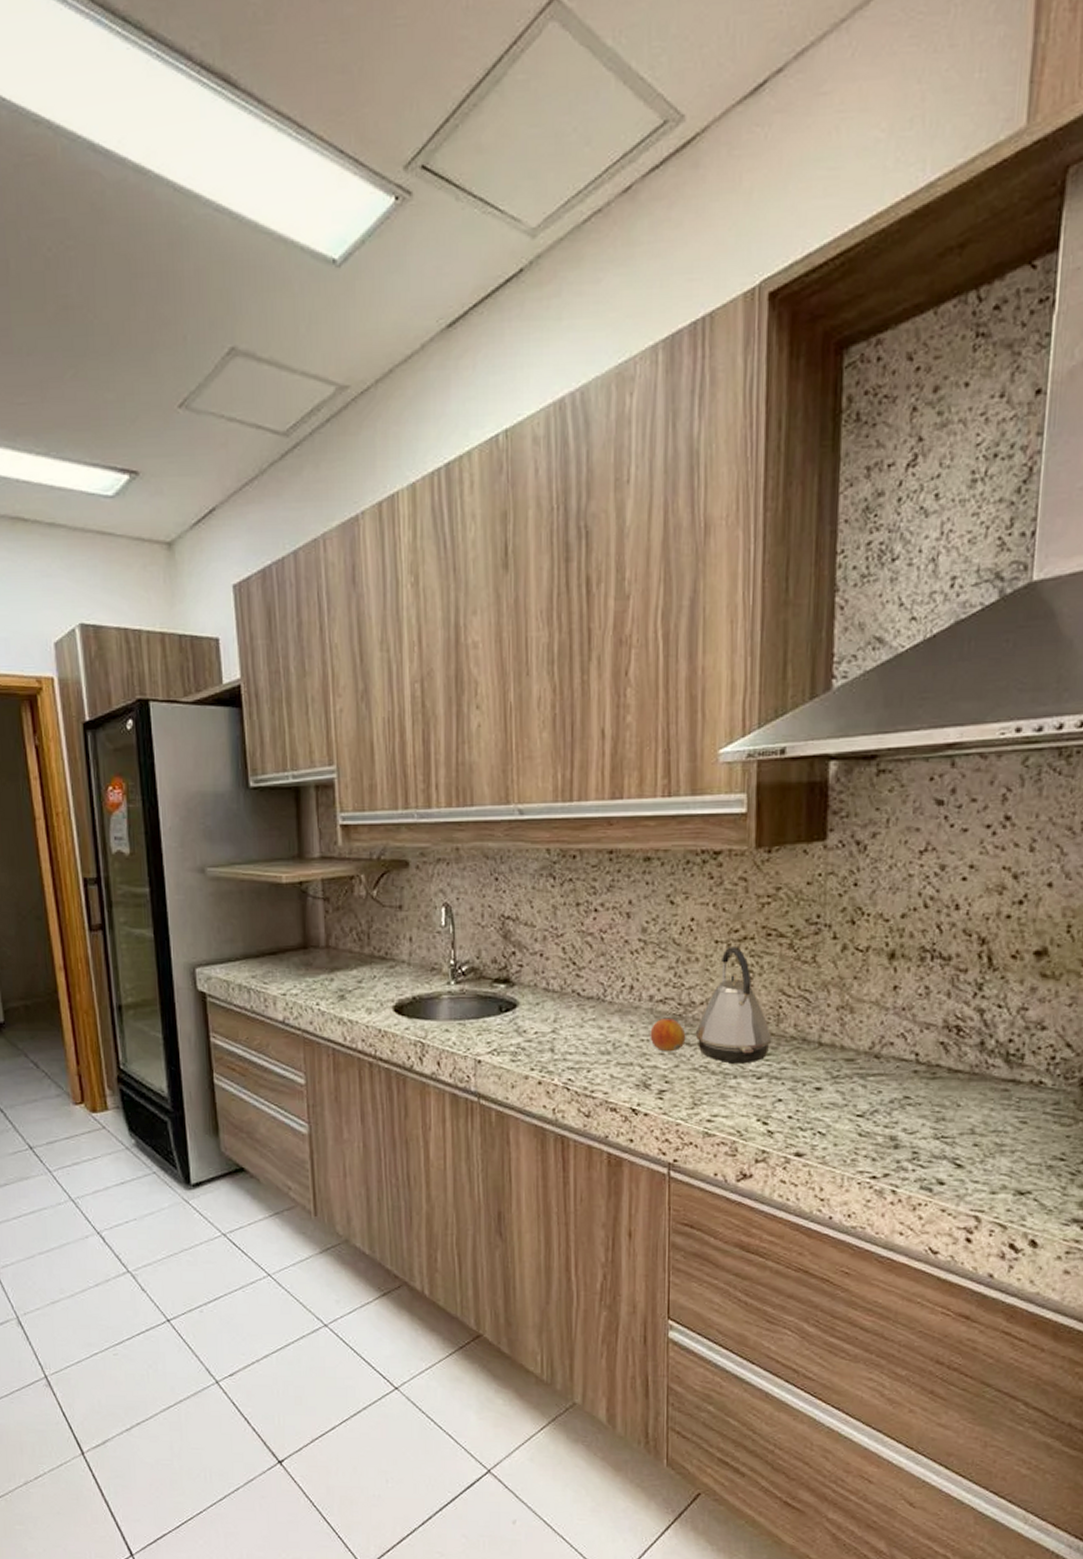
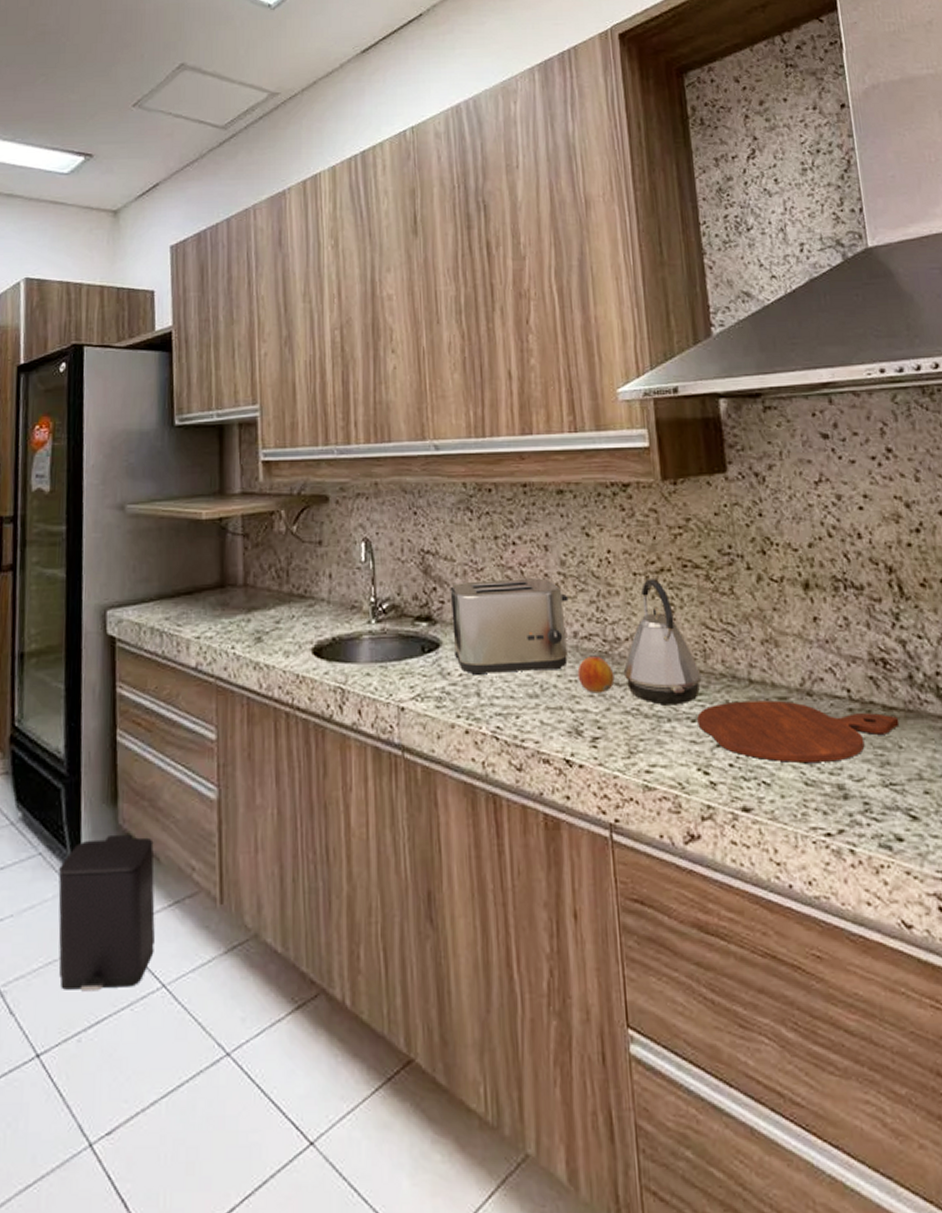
pedal bin: none [172,1159,259,1277] -> present [58,834,155,992]
toaster: none [529,944,647,1033] -> present [450,578,569,675]
cutting board: none [763,1061,962,1117] -> present [697,700,900,763]

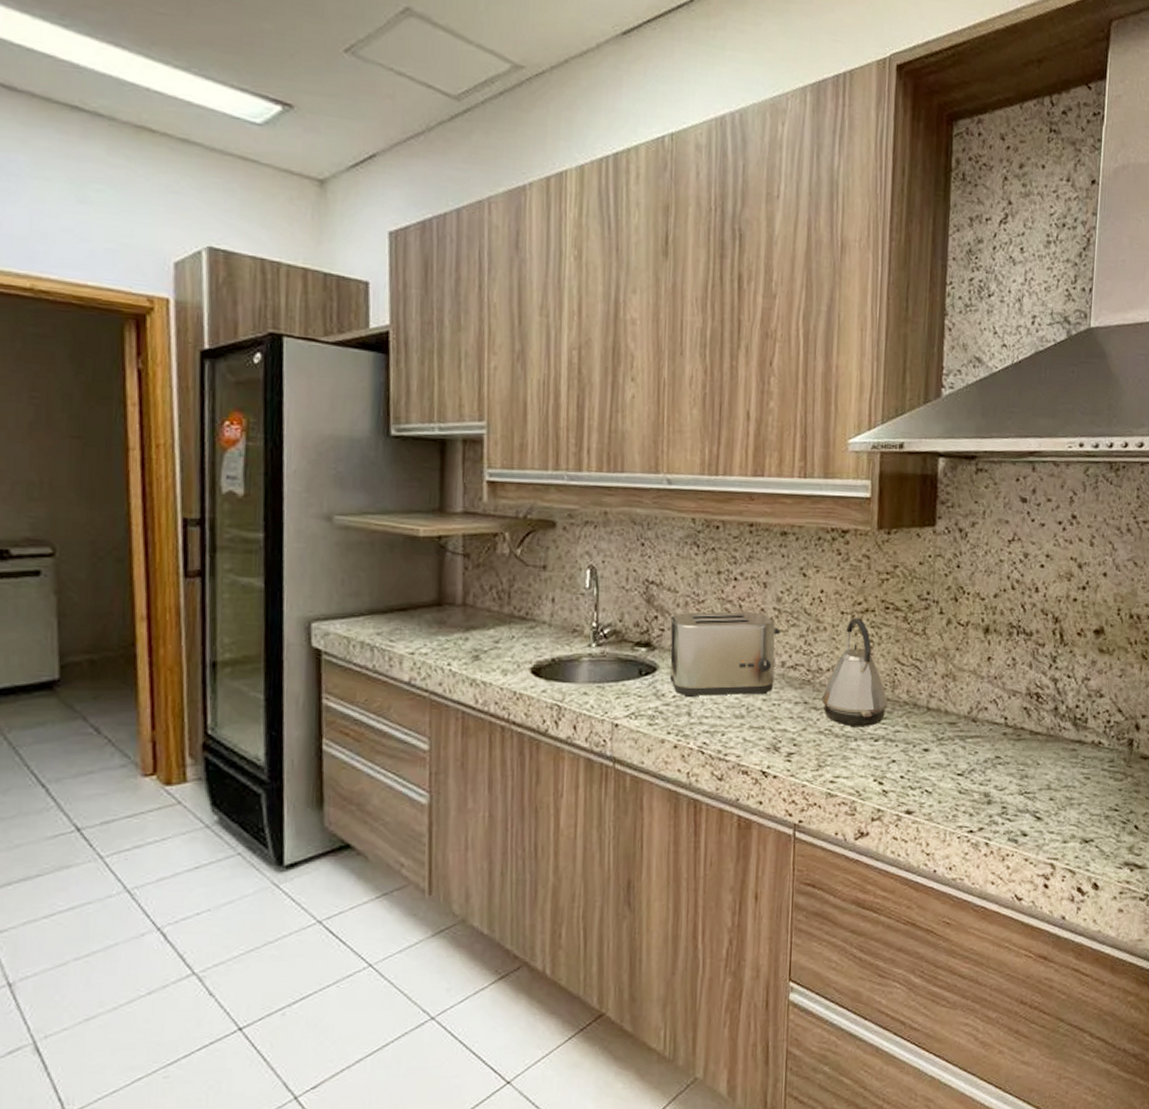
pedal bin: present [58,834,155,992] -> none [260,835,362,973]
fruit: present [577,655,615,694] -> none [781,683,813,716]
cutting board: present [697,700,900,763] -> none [879,725,1041,775]

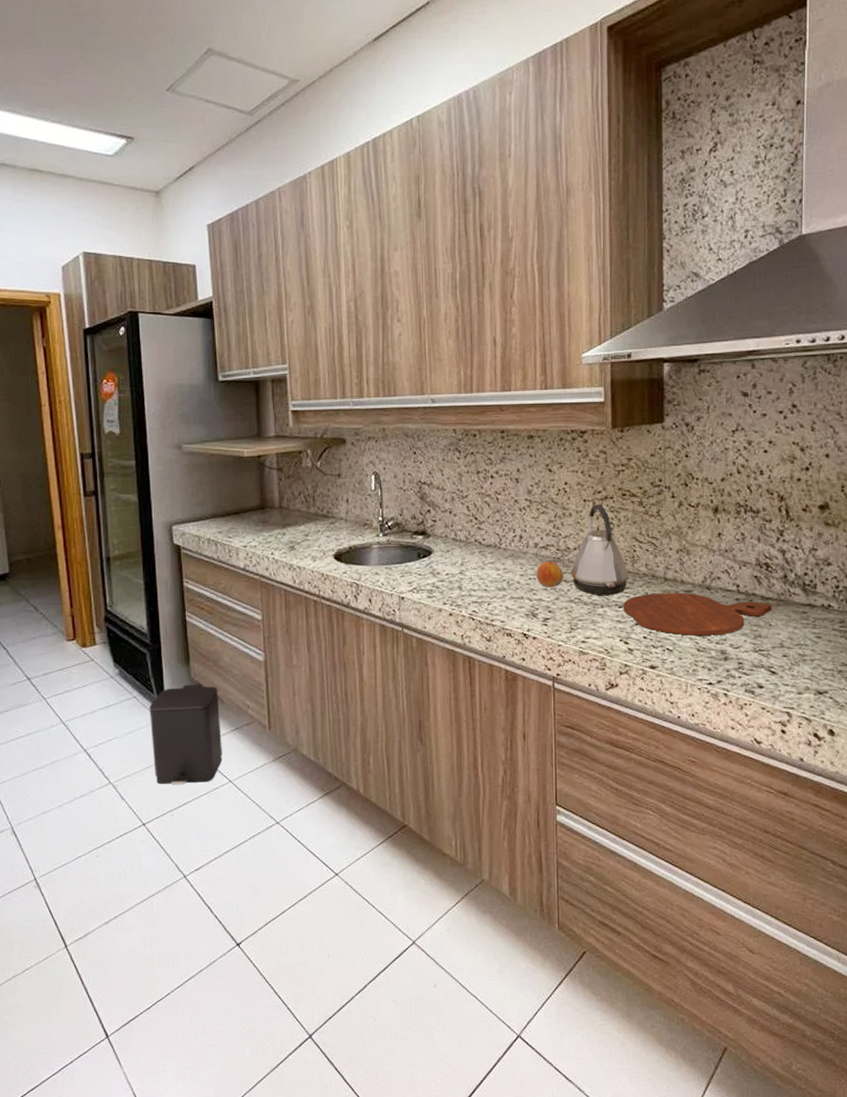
pedal bin: none [260,835,362,973] -> present [149,684,222,785]
toaster: present [669,611,781,697] -> none [441,503,532,574]
fruit: none [781,683,813,716] -> present [536,560,564,588]
cutting board: none [879,725,1041,775] -> present [623,593,772,636]

